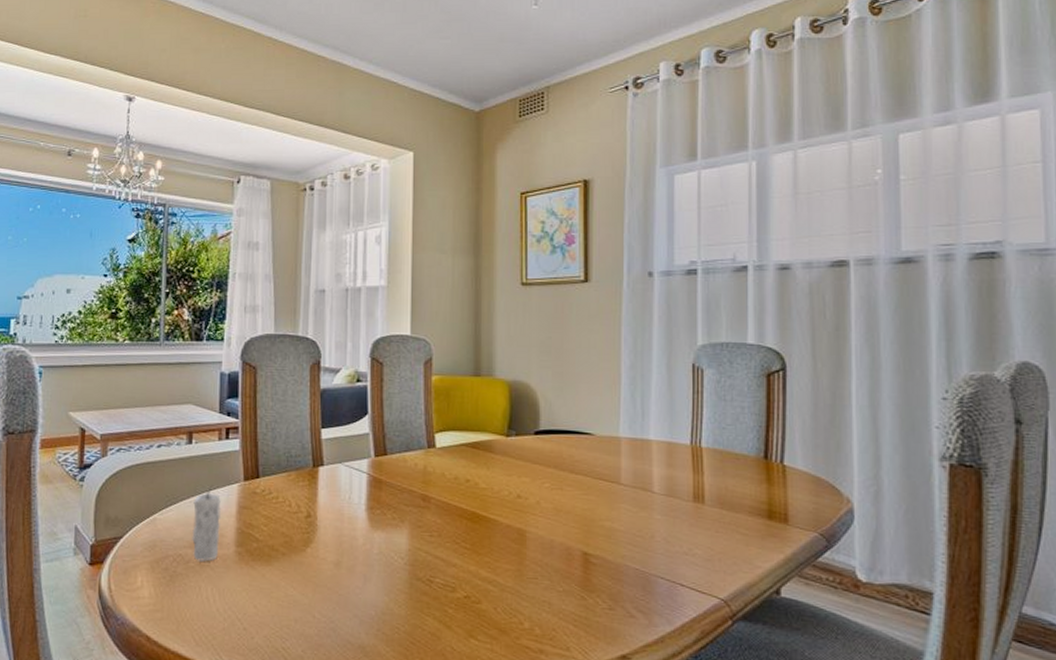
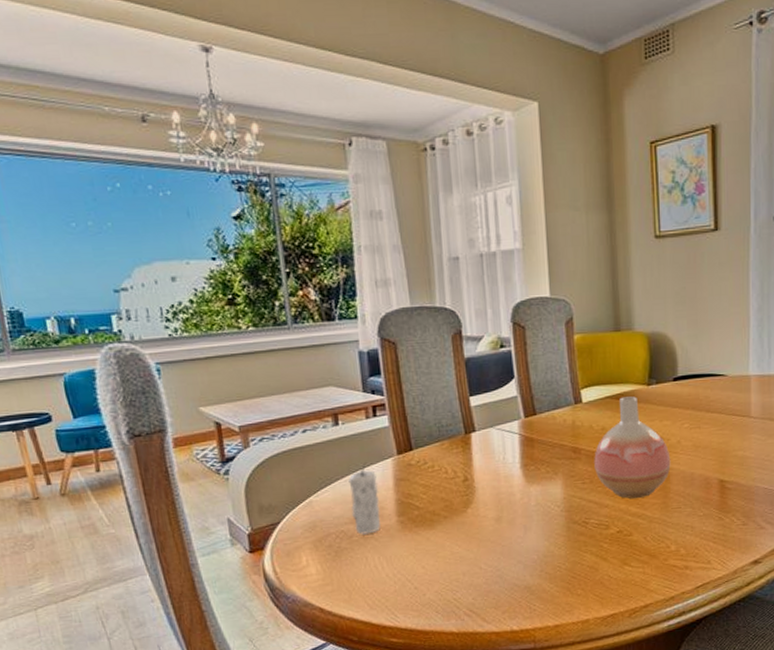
vase: none [444,446,528,561] -> present [594,396,671,499]

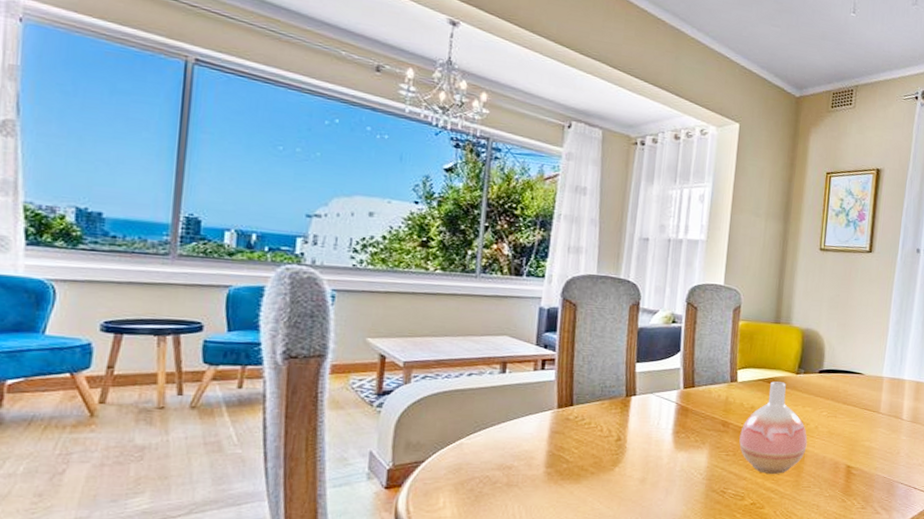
candle: present [348,465,380,535] -> none [500,414,533,482]

